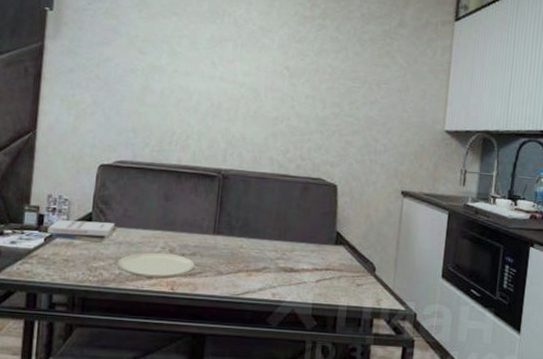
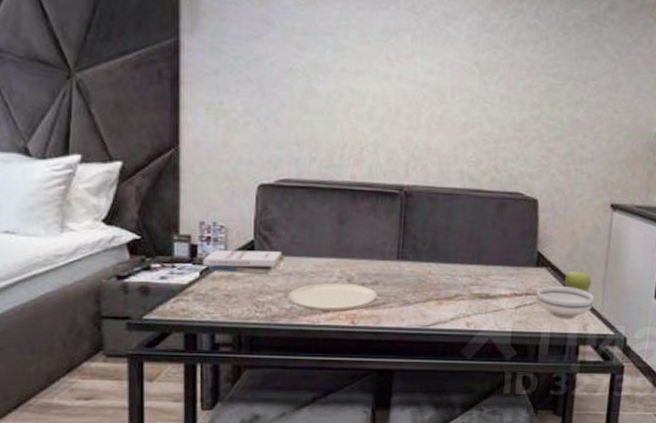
bowl: none [334,262,387,293] -> present [536,286,595,319]
fruit: none [360,249,384,270] -> present [564,270,591,293]

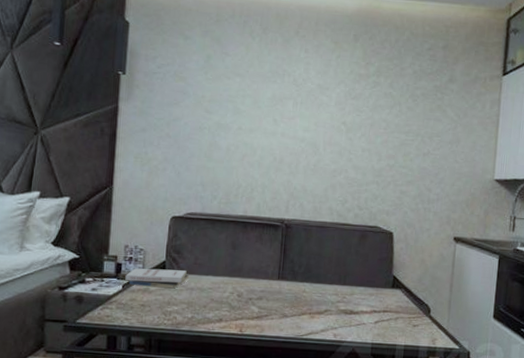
plate: present [288,282,377,312] -> none [190,297,261,321]
bowl: present [536,286,595,319] -> none [392,305,442,333]
fruit: present [564,270,591,293] -> none [416,292,439,312]

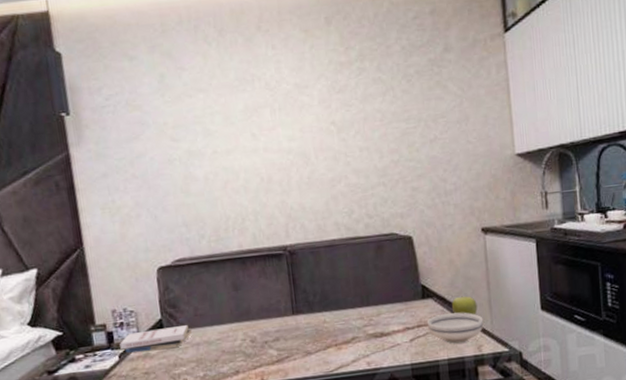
bowl: none [392,305,442,333] -> present [426,312,484,344]
fruit: none [416,292,439,312] -> present [451,296,478,316]

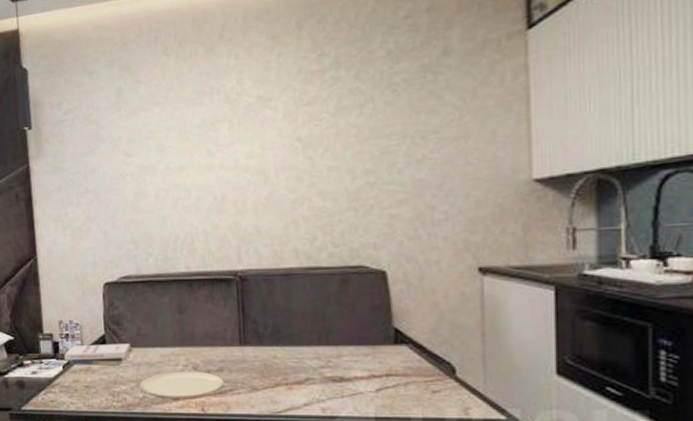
plate: none [199,343,281,374] -> present [139,371,224,399]
bowl: present [426,312,484,344] -> none [398,365,474,401]
fruit: present [451,296,478,316] -> none [431,346,467,371]

